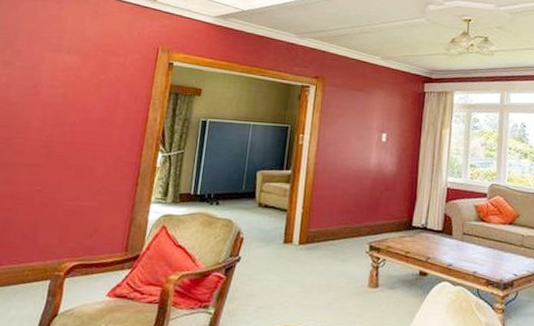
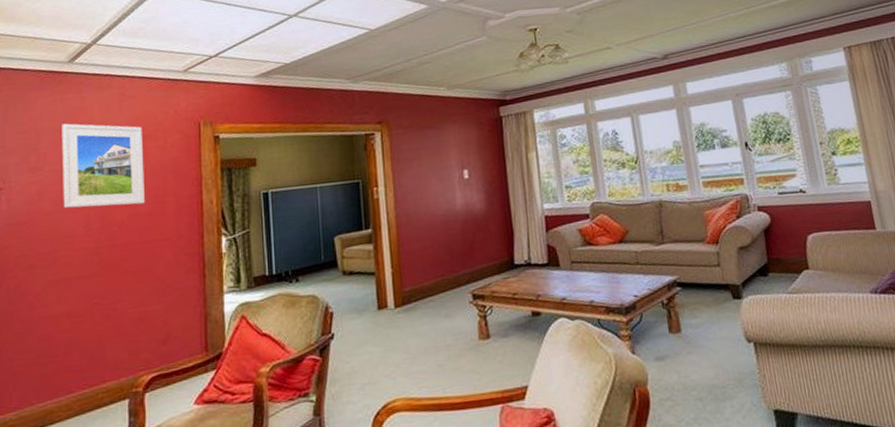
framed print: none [26,27,108,111] -> present [62,123,145,209]

